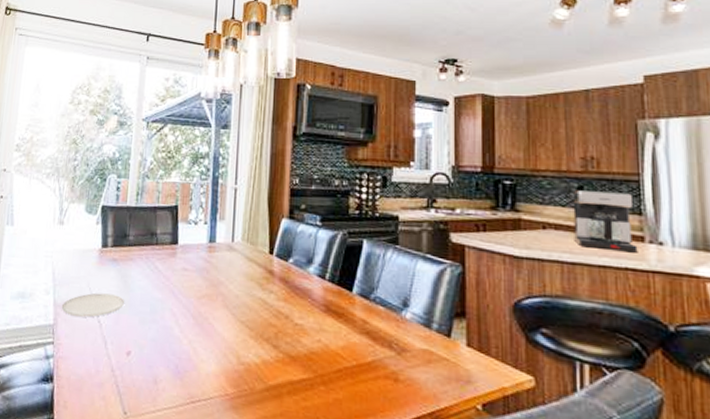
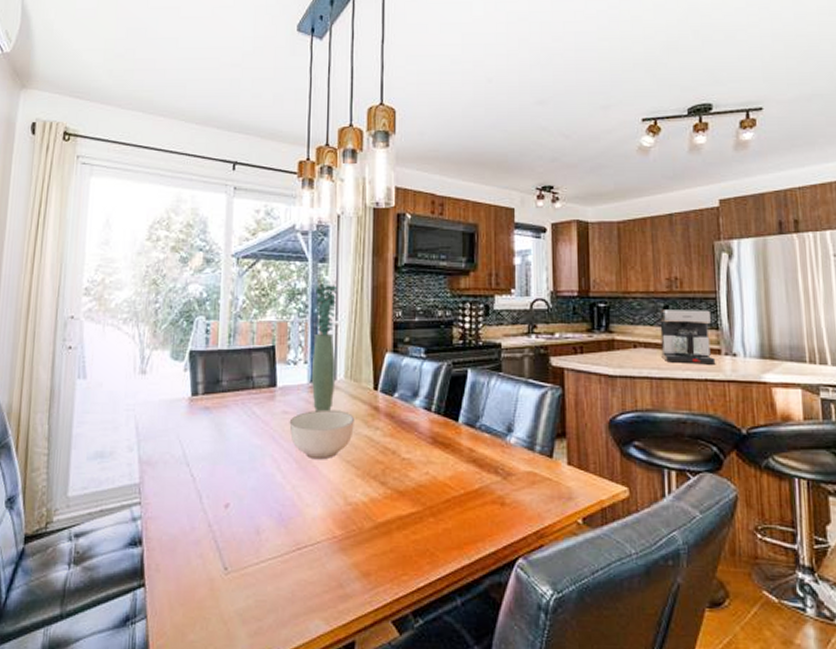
plate: present [61,292,125,318] -> none [148,445,221,472]
bowl: none [188,269,251,318] -> present [289,409,355,460]
vase: none [210,143,238,272] -> present [311,278,338,412]

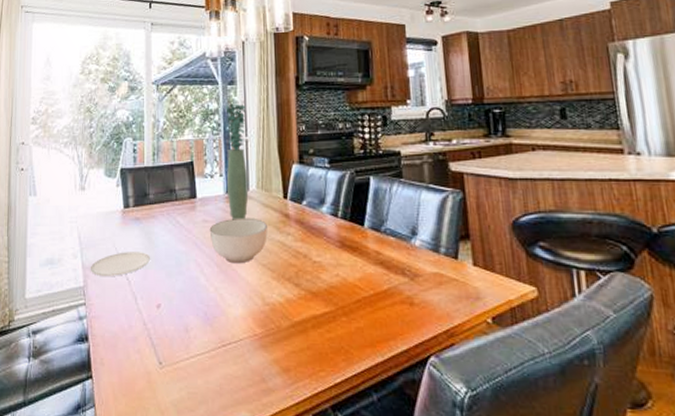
plate: none [148,445,221,472] -> present [90,252,151,276]
coffee maker: present [659,310,716,365] -> none [556,110,619,165]

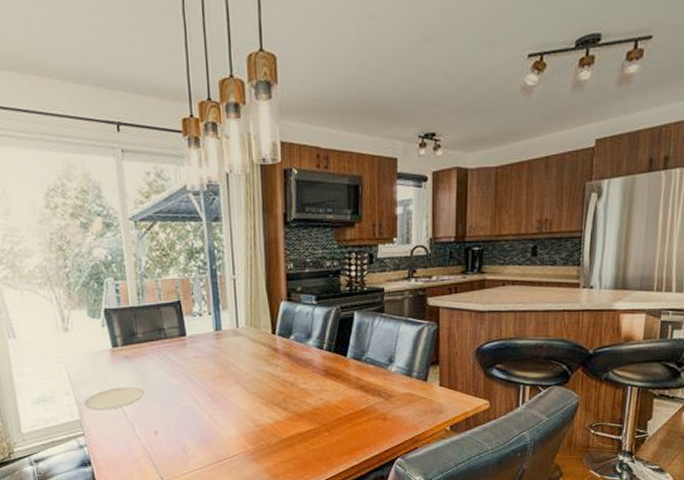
bowl: present [209,217,268,264] -> none [200,352,258,394]
vase: present [225,98,249,220] -> none [211,236,238,355]

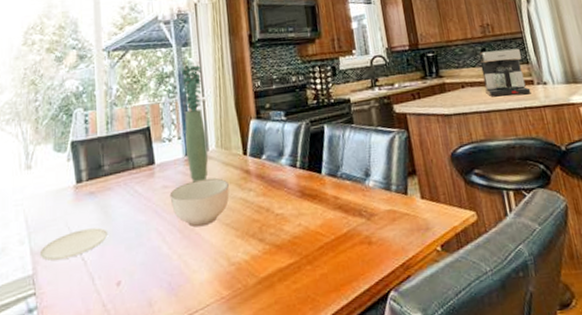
bowl: none [200,352,258,394] -> present [169,178,230,227]
vase: none [211,236,238,355] -> present [180,60,209,183]
coffee maker: none [526,248,574,298] -> present [478,48,531,97]

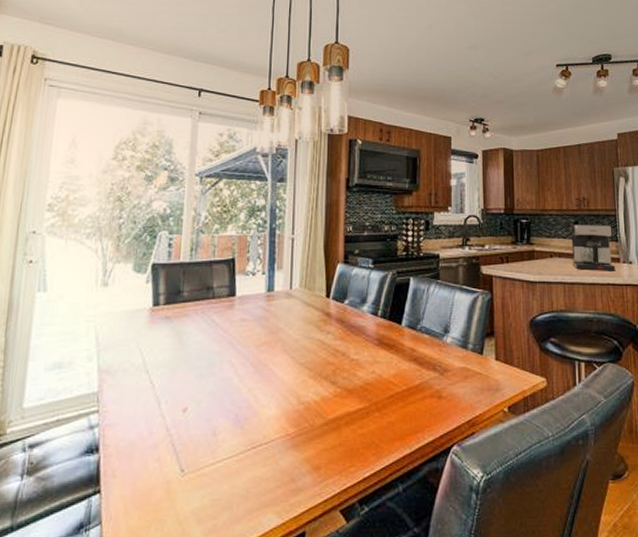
plate: present [39,227,108,261] -> none [107,353,180,380]
bowl: present [169,178,230,227] -> none [247,316,309,363]
vase: present [180,60,209,183] -> none [268,196,294,319]

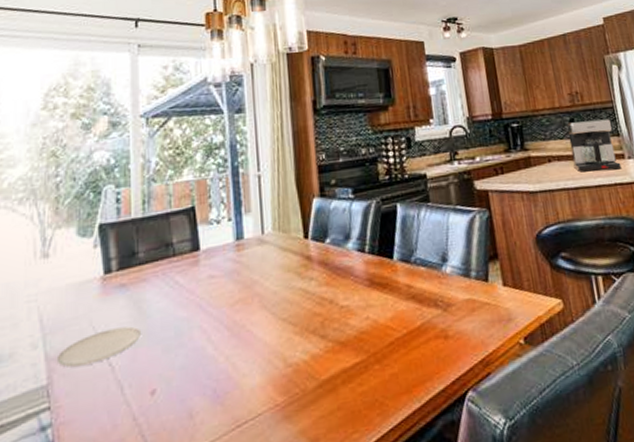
plate: none [107,353,180,380] -> present [56,326,142,368]

